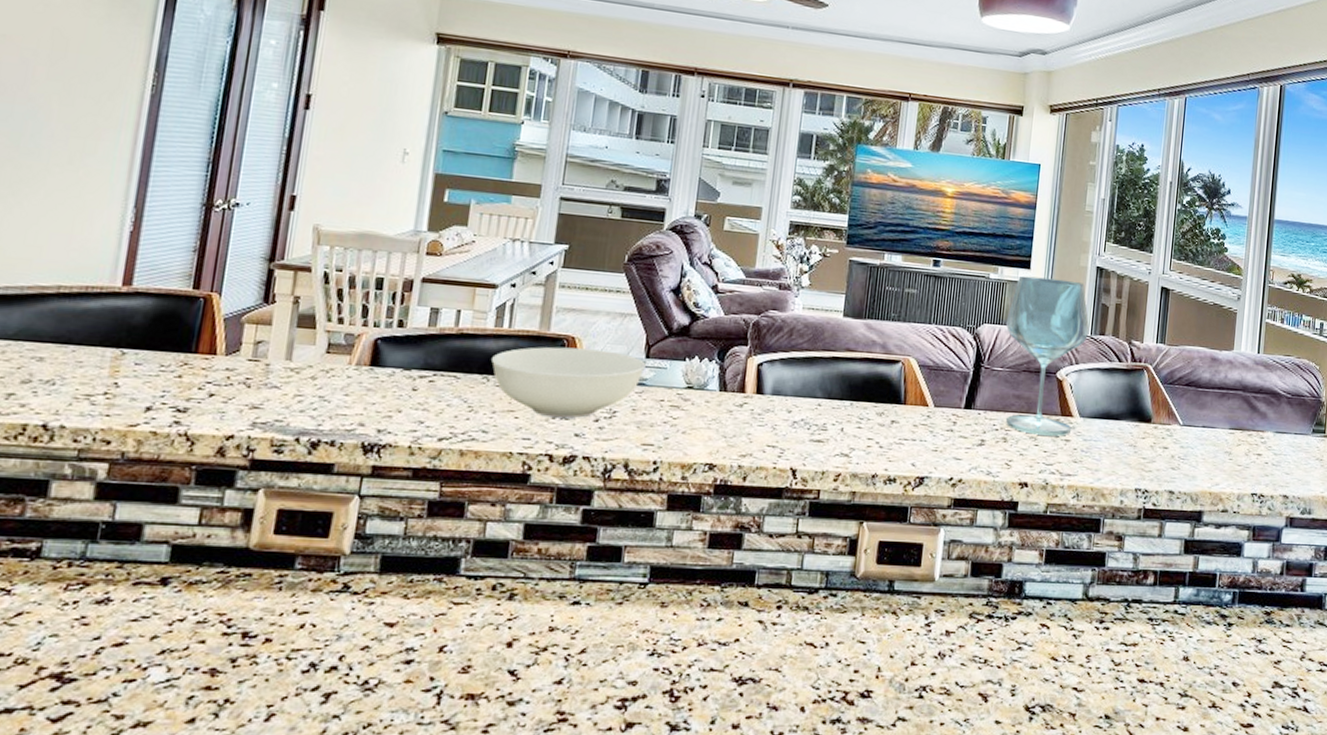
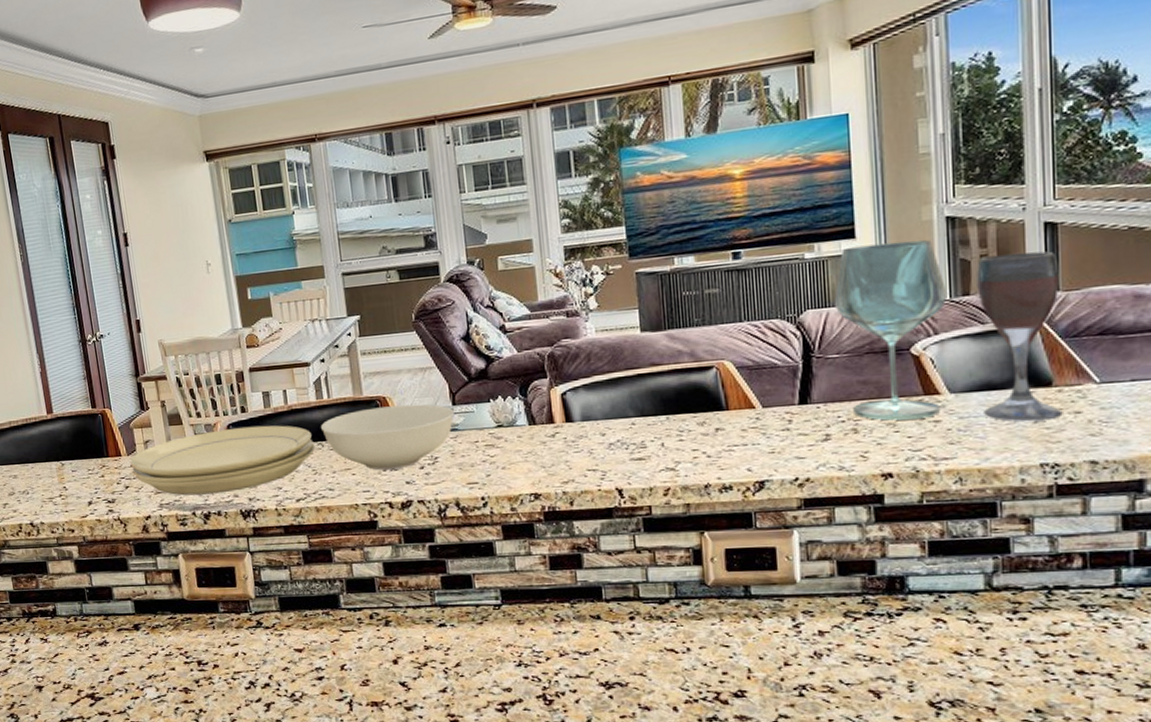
plate: none [225,342,479,419] -> present [130,425,316,496]
cup: none [1101,305,1167,452] -> present [976,251,1063,422]

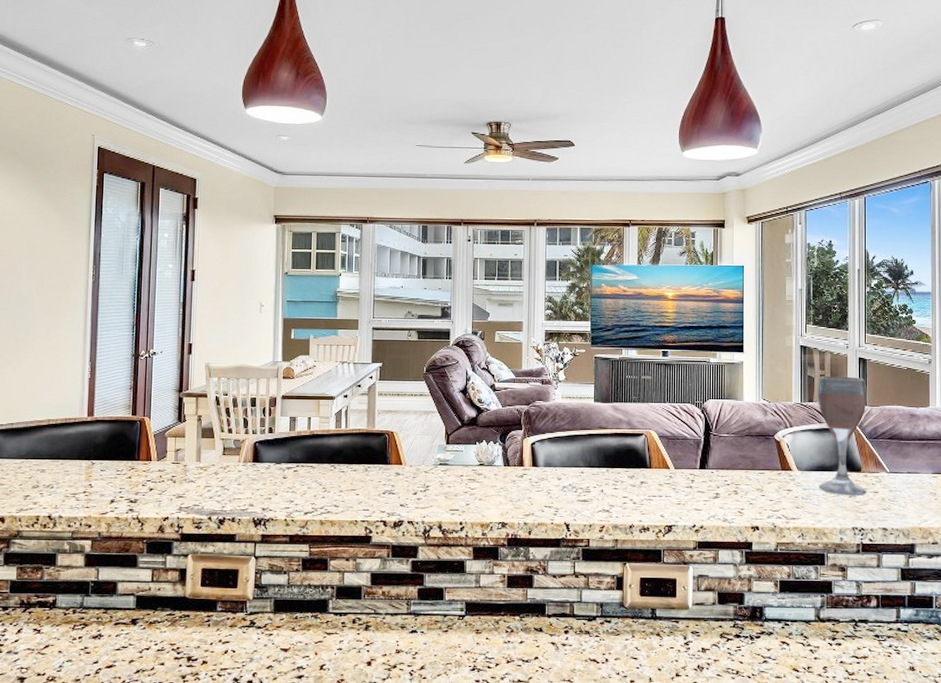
plate: present [130,425,316,496] -> none [158,445,328,502]
bowl: present [321,404,454,470] -> none [336,440,447,493]
wine glass: present [833,240,948,421] -> none [727,358,799,487]

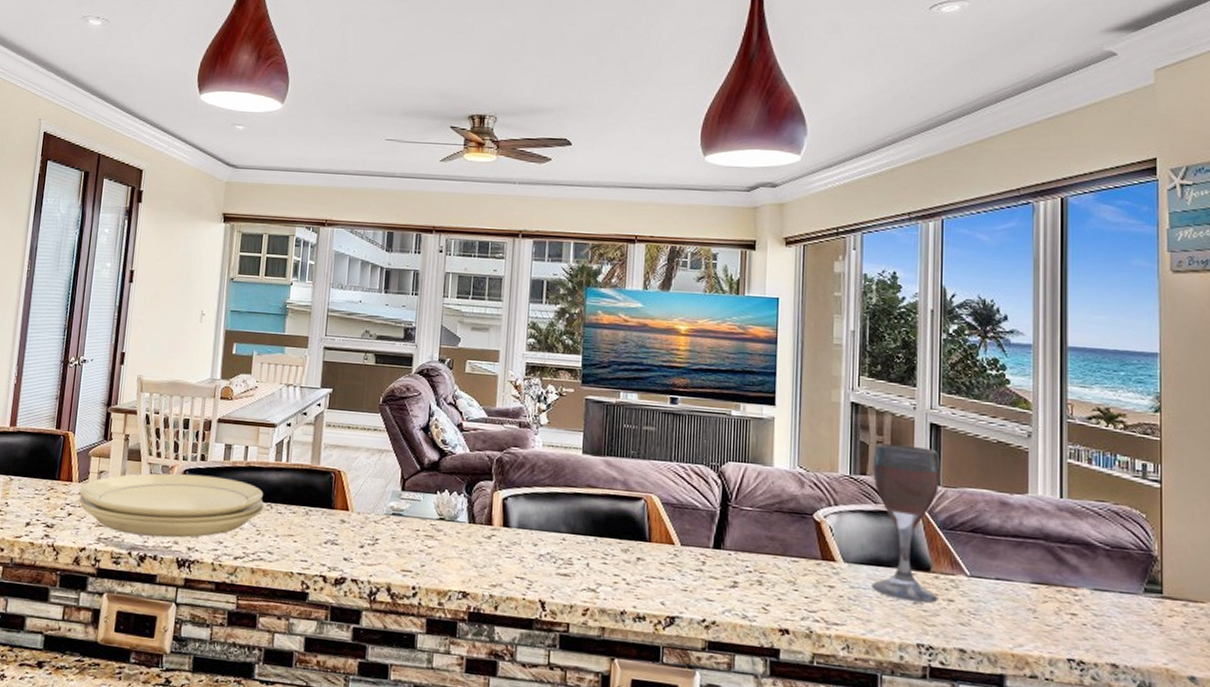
plate: none [158,445,328,502] -> present [79,473,265,538]

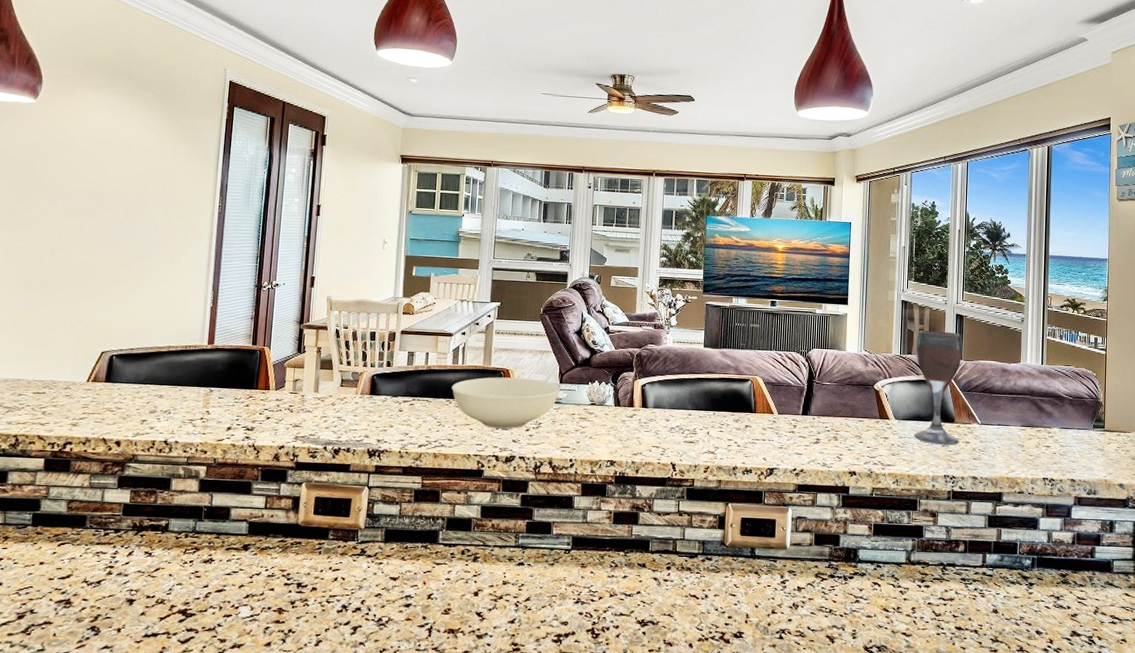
plate: present [79,473,265,538] -> none [276,378,444,433]
bowl: none [274,479,402,544] -> present [452,377,560,429]

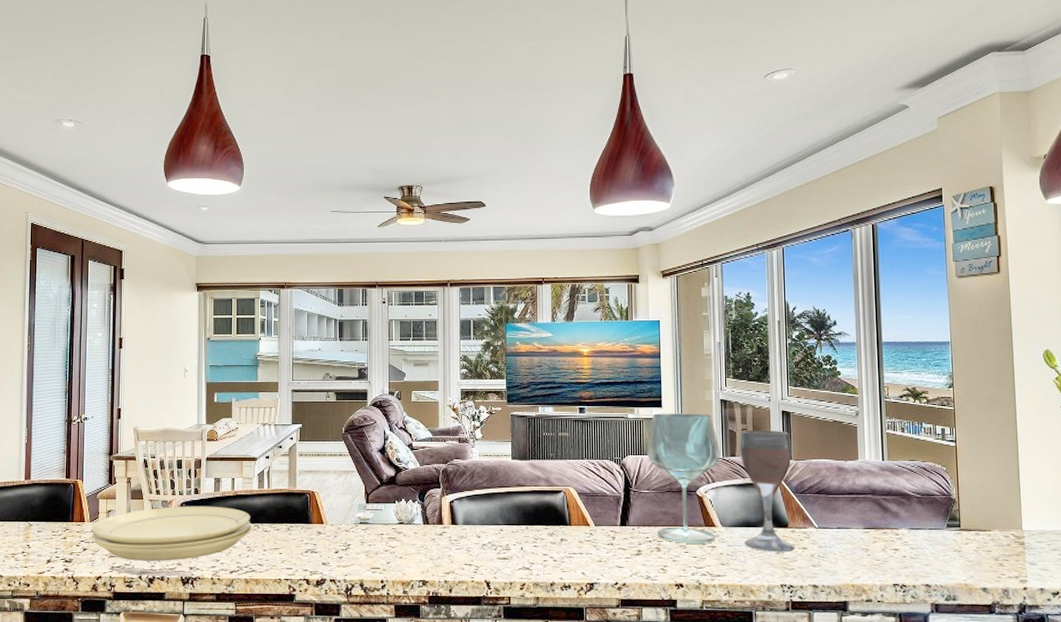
plate: none [276,378,444,433] -> present [91,506,252,561]
bowl: present [452,377,560,429] -> none [259,499,367,552]
wine glass: none [830,310,899,435] -> present [646,413,721,544]

